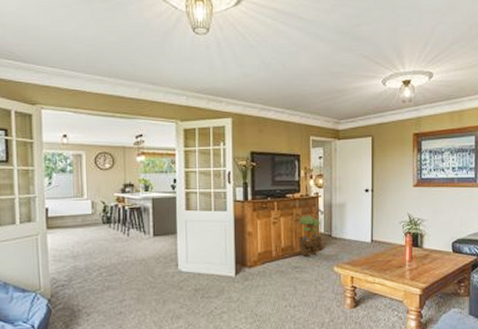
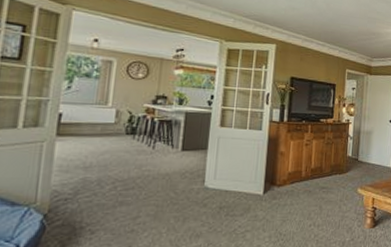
potted tree: present [299,216,324,258] -> none [327,140,351,179]

